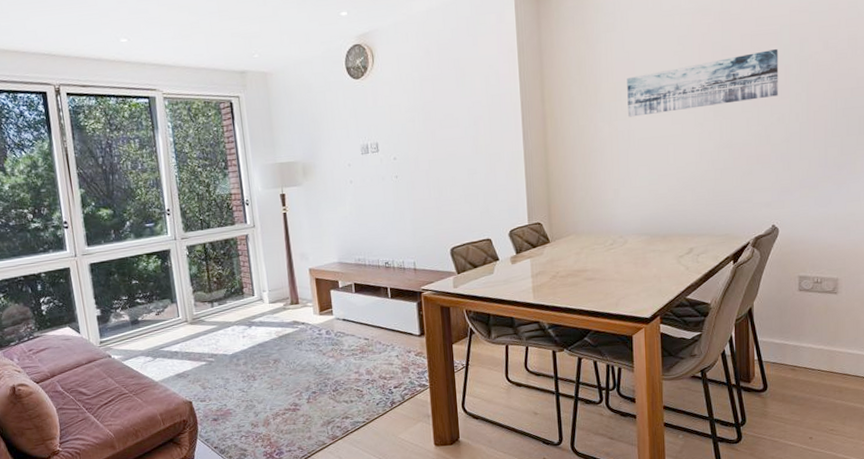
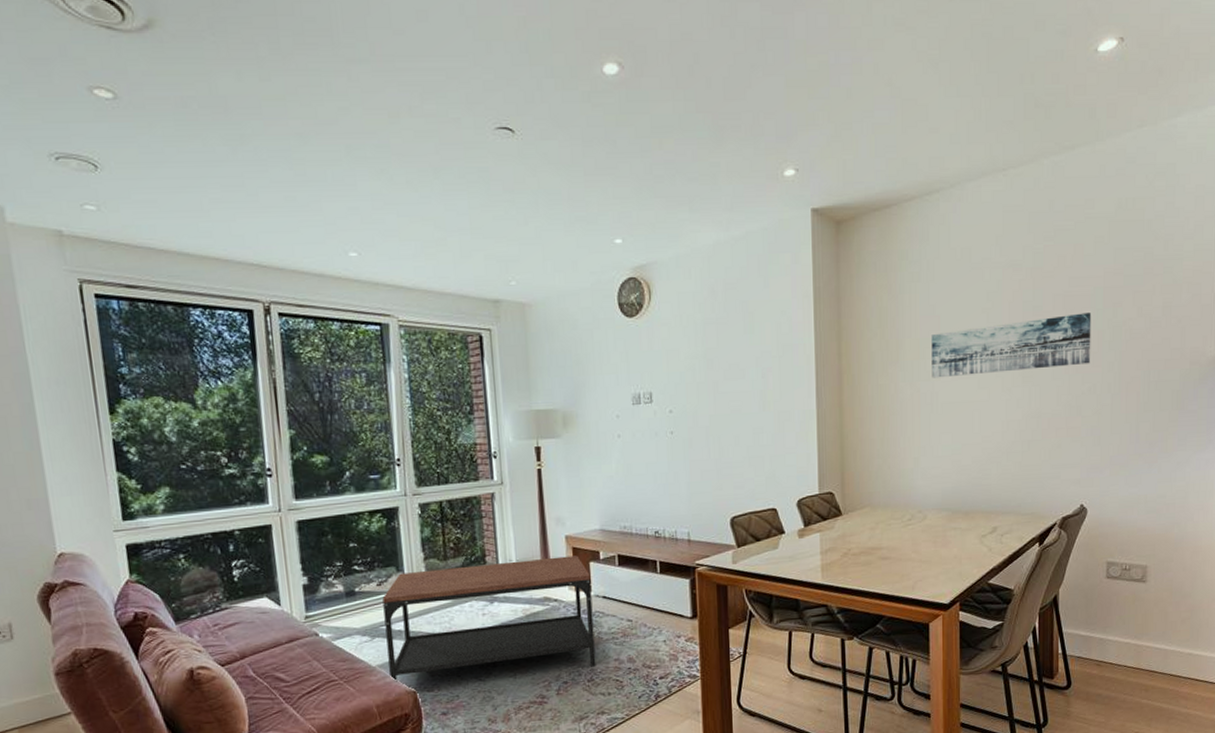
coffee table: none [160,285,340,394] -> present [382,555,596,682]

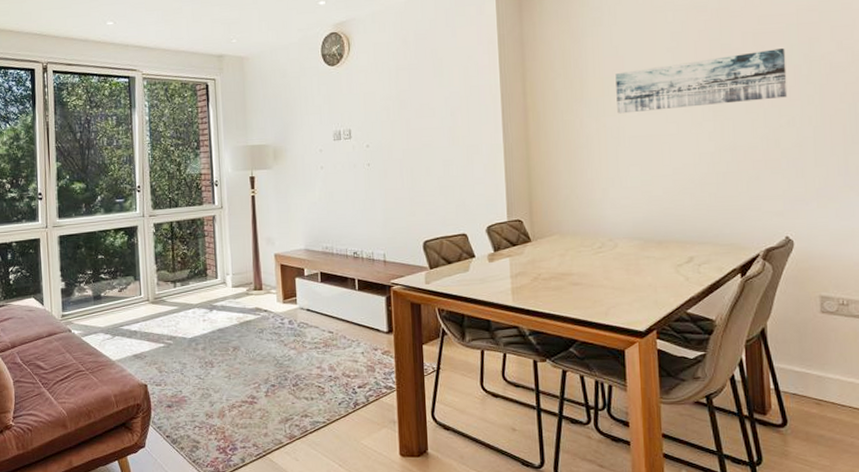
coffee table: present [382,555,596,682] -> none [122,272,301,376]

